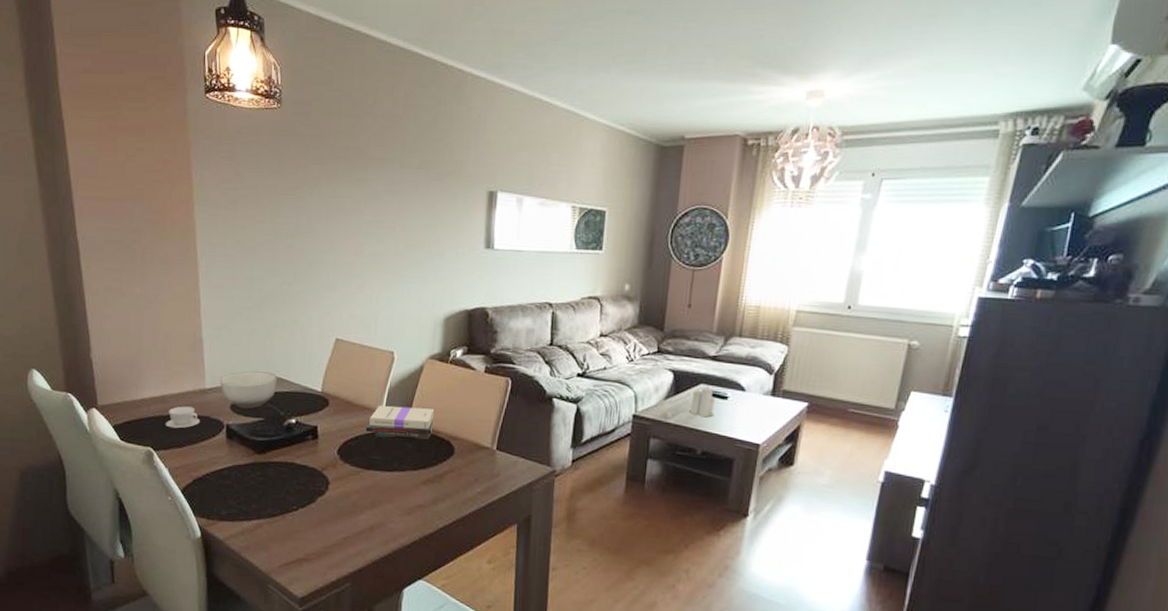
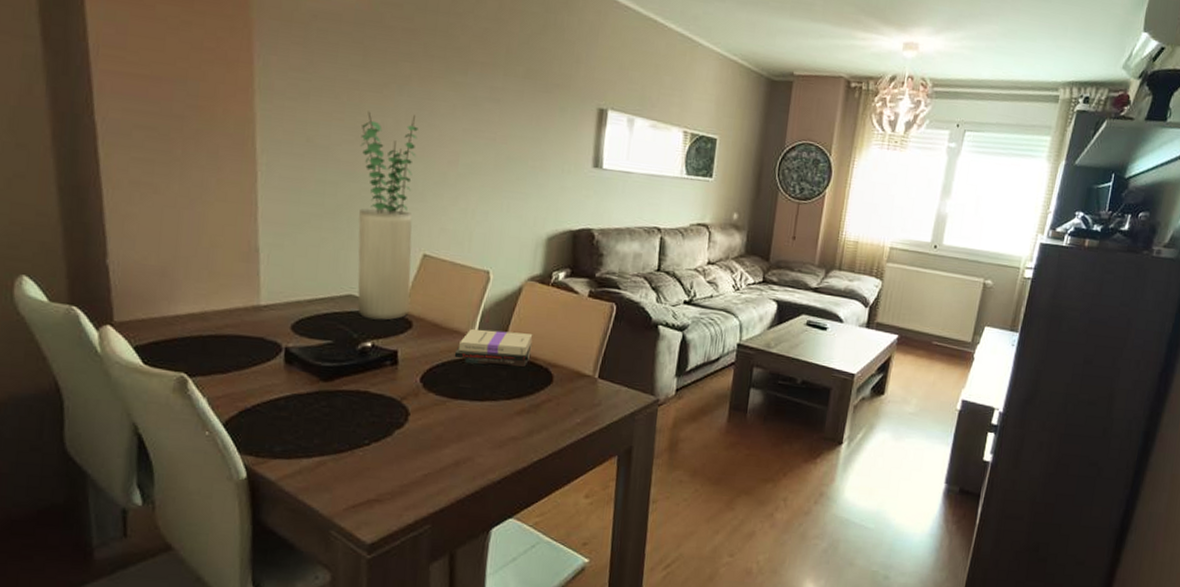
teacup: present [165,406,201,429] -> none [205,325,252,351]
bowl: present [219,371,278,409] -> none [278,286,352,330]
vase: none [280,212,328,399] -> present [357,111,418,320]
candle: present [689,386,715,418] -> none [791,317,815,348]

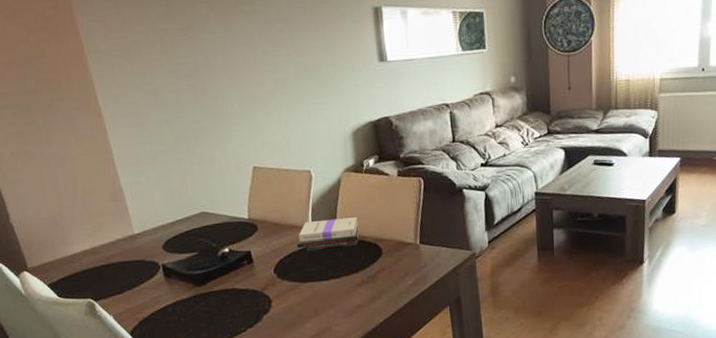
vase: present [357,111,418,320] -> none [178,48,253,229]

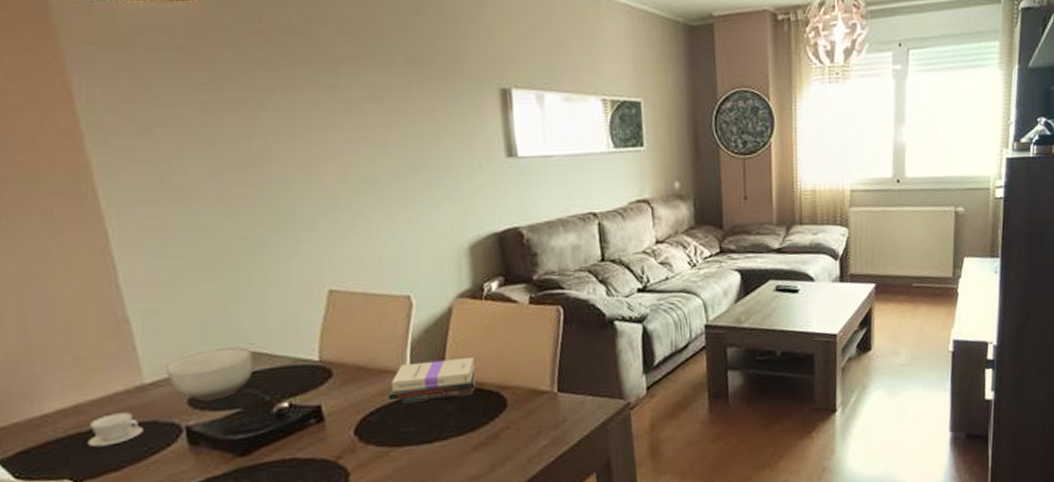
teacup: none [100,253,136,277] -> present [86,412,145,447]
bowl: none [146,208,204,247] -> present [164,347,253,402]

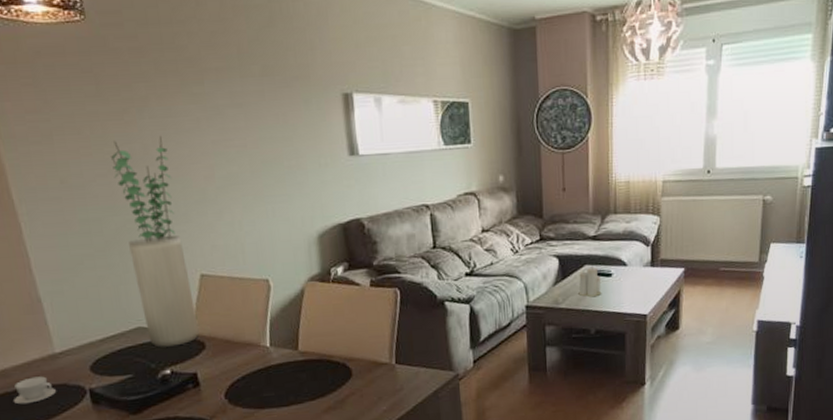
bowl: present [164,347,253,402] -> none [70,323,141,369]
vase: none [224,130,325,376] -> present [111,135,199,348]
books: present [388,357,477,405] -> none [252,333,326,373]
candle: none [762,282,788,316] -> present [578,267,602,298]

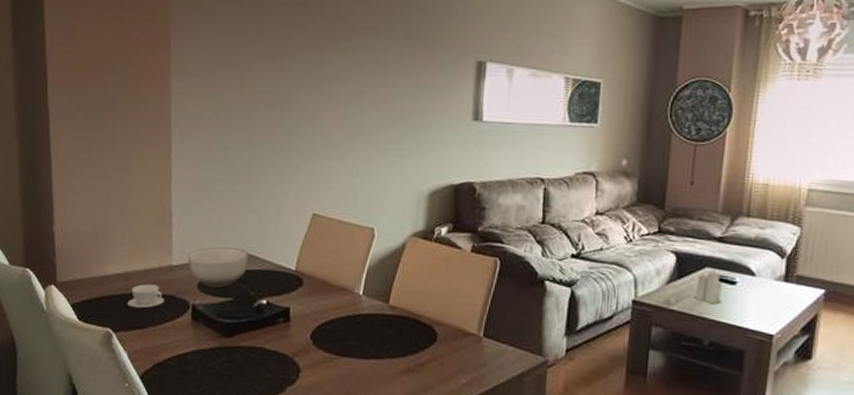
bowl: none [70,323,141,369] -> present [187,247,249,288]
vase: present [111,135,199,348] -> none [254,81,308,278]

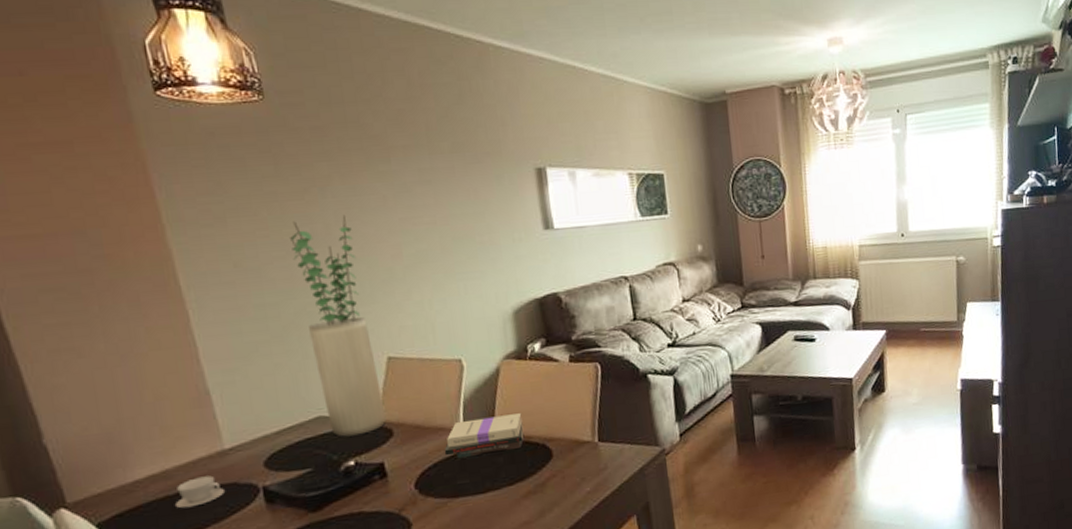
bowl: present [187,247,249,288] -> none [242,412,322,463]
vase: none [254,81,308,278] -> present [290,214,387,437]
books: none [341,286,417,325] -> present [444,413,524,459]
candle: present [694,270,722,305] -> none [782,332,807,364]

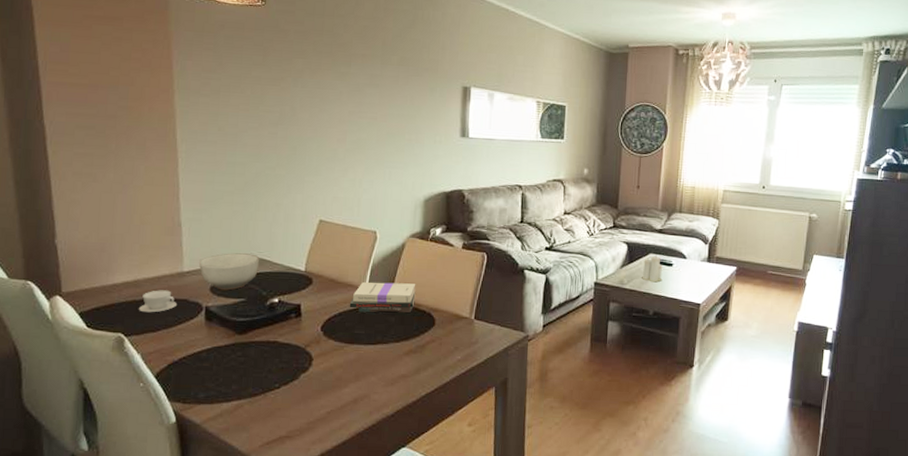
bowl: none [242,412,322,463] -> present [198,253,260,290]
vase: present [290,214,387,437] -> none [263,102,311,279]
candle: none [782,332,807,364] -> present [642,255,662,283]

